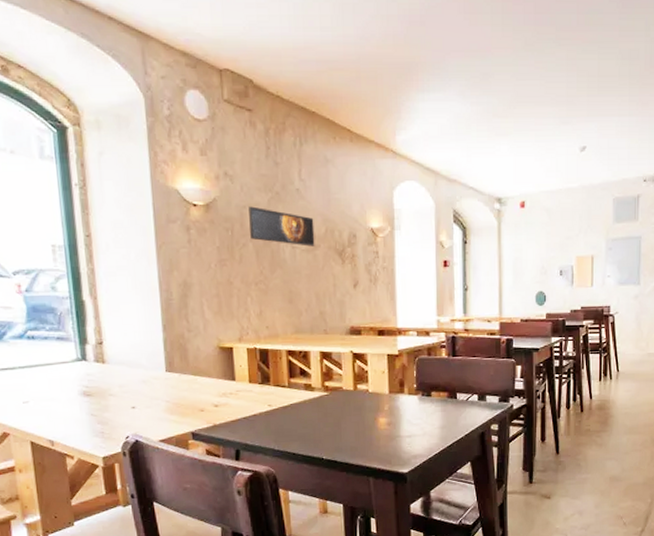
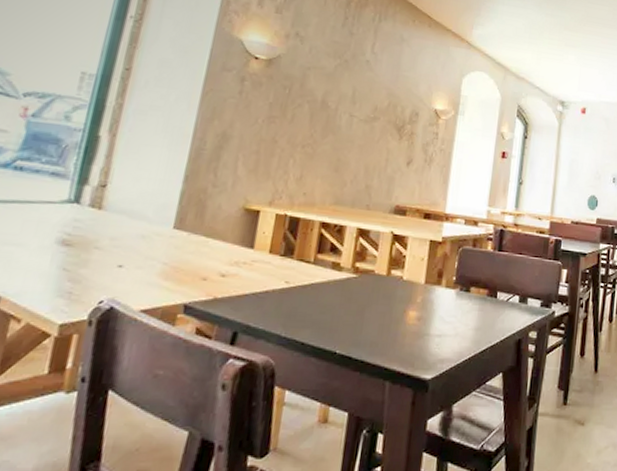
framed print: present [249,206,315,246] -> none [308,69,379,118]

